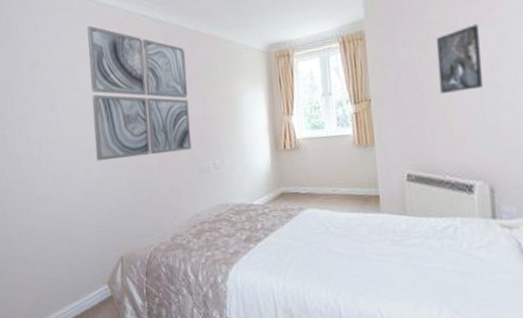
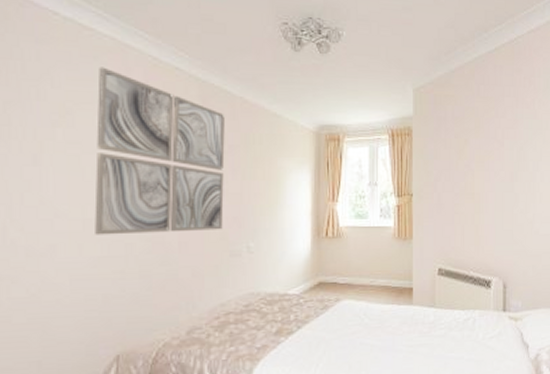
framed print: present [437,24,483,94] -> none [471,137,505,195]

